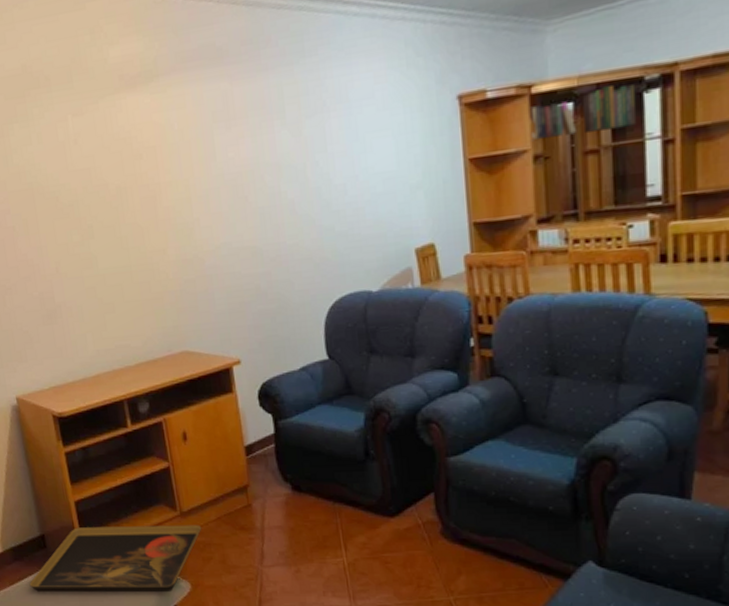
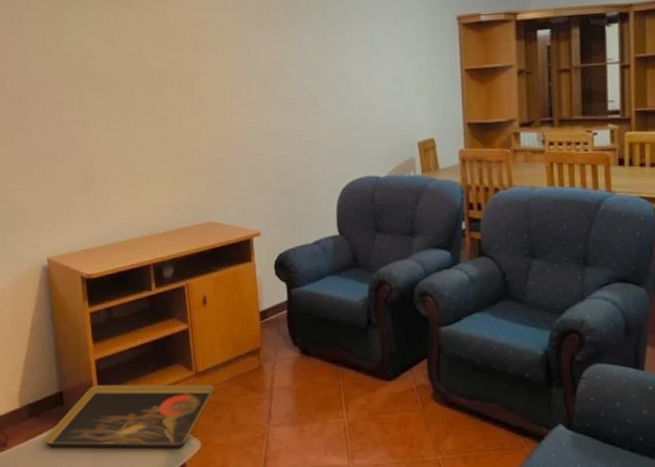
books: present [530,101,576,142] -> none [515,28,552,59]
books: present [581,84,637,134] -> none [557,19,601,56]

